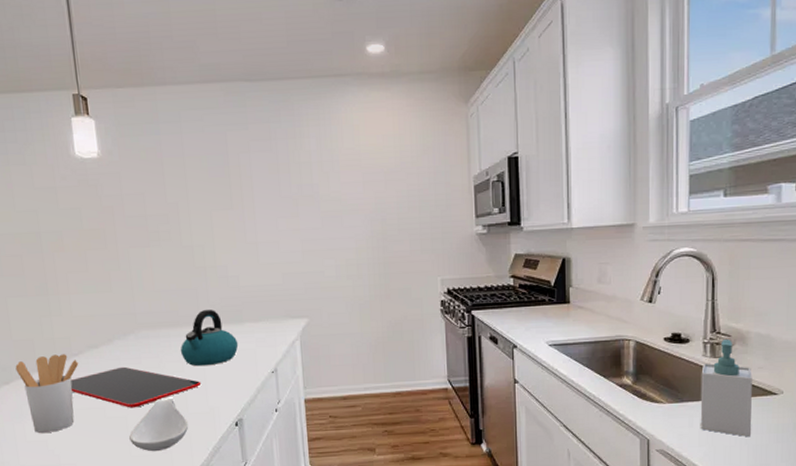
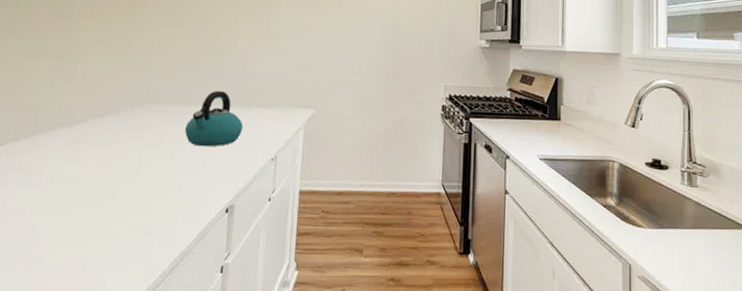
utensil holder: present [15,354,79,433] -> none [13,120,80,201]
cutting board: present [70,366,202,408] -> none [64,139,199,184]
spoon rest: present [129,397,189,452] -> none [113,176,178,233]
soap bottle: present [700,339,752,438] -> none [679,170,727,271]

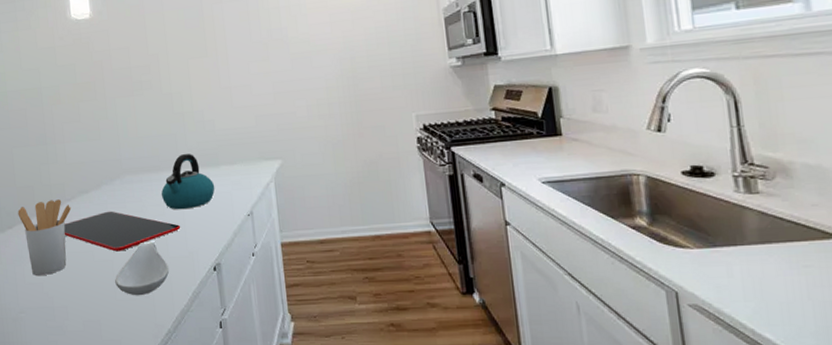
utensil holder: none [13,120,80,201] -> present [18,199,71,275]
cutting board: none [64,139,199,184] -> present [64,211,181,252]
spoon rest: none [113,176,178,233] -> present [115,241,170,296]

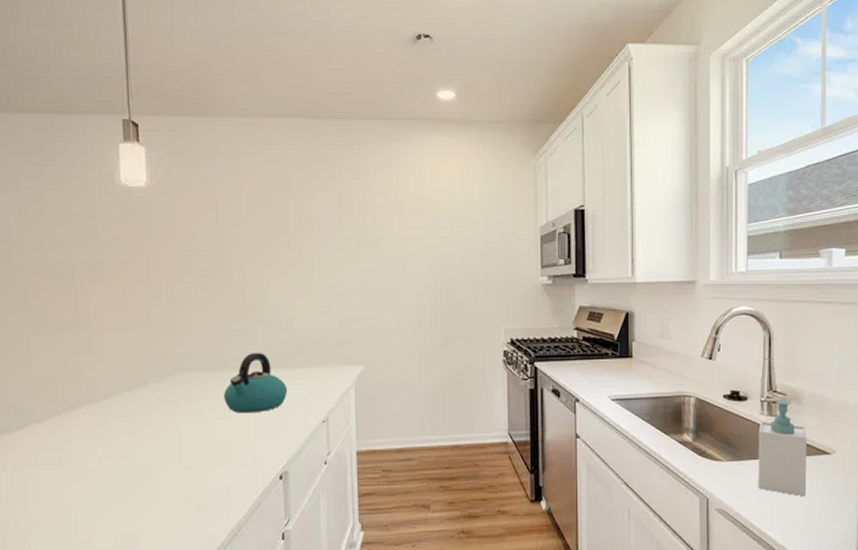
utensil holder: present [18,199,71,275] -> none [32,397,107,485]
cutting board: present [64,211,181,252] -> none [95,412,245,458]
spoon rest: present [115,241,170,296] -> none [159,447,228,507]
soap bottle: none [735,171,816,291] -> present [757,398,807,497]

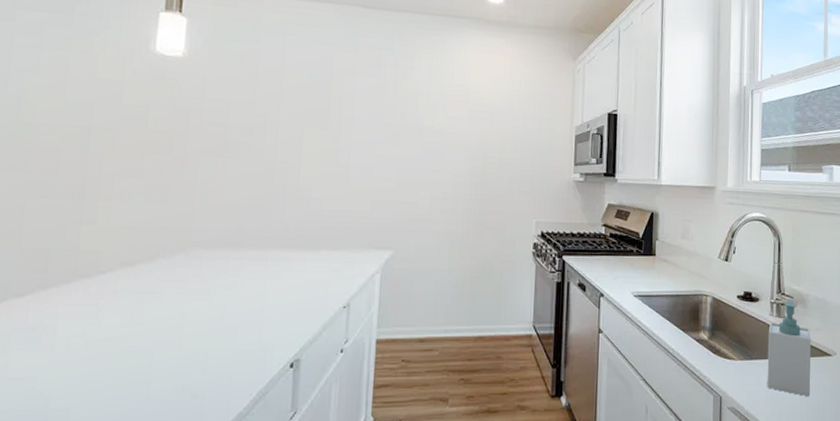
kettle: present [223,353,288,414] -> none [238,232,310,296]

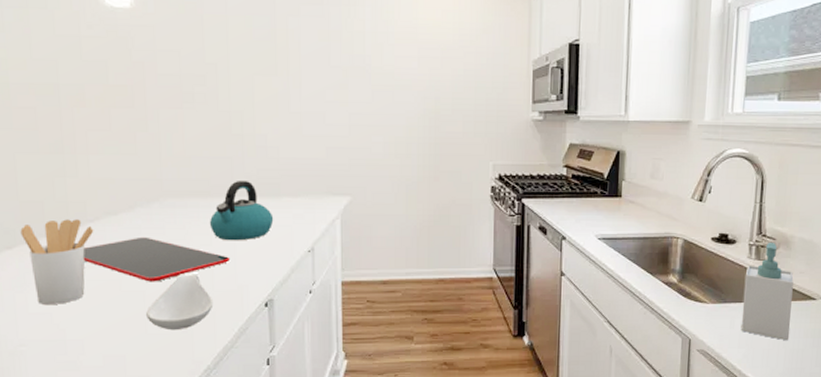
utensil holder: none [15,270,105,367] -> present [20,219,94,304]
cutting board: none [85,290,257,341] -> present [82,236,231,282]
spoon rest: none [151,330,232,396] -> present [146,272,214,331]
kettle: none [238,232,310,296] -> present [209,181,274,241]

